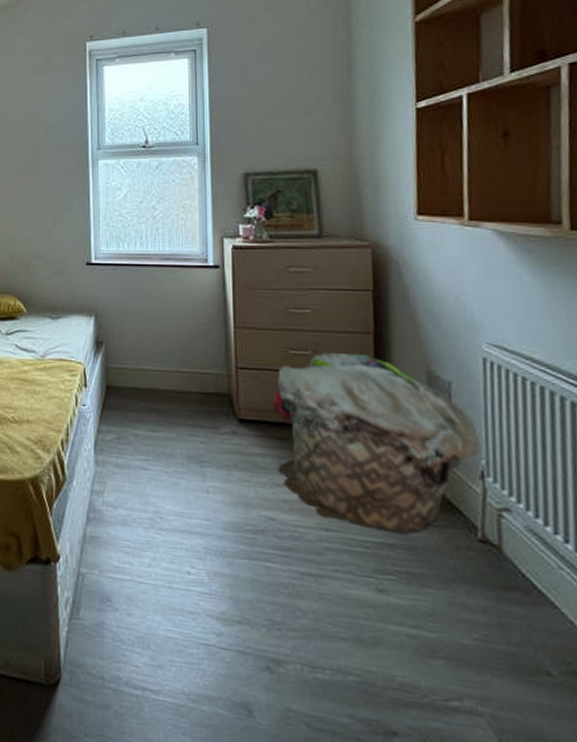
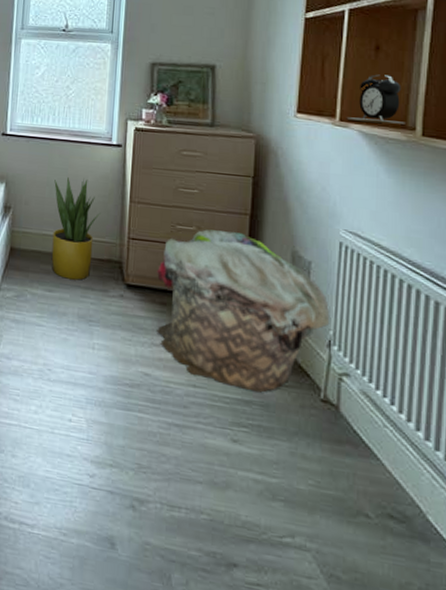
planter: none [148,304,204,418] -> present [51,177,102,280]
alarm clock: none [476,164,550,220] -> present [346,74,407,125]

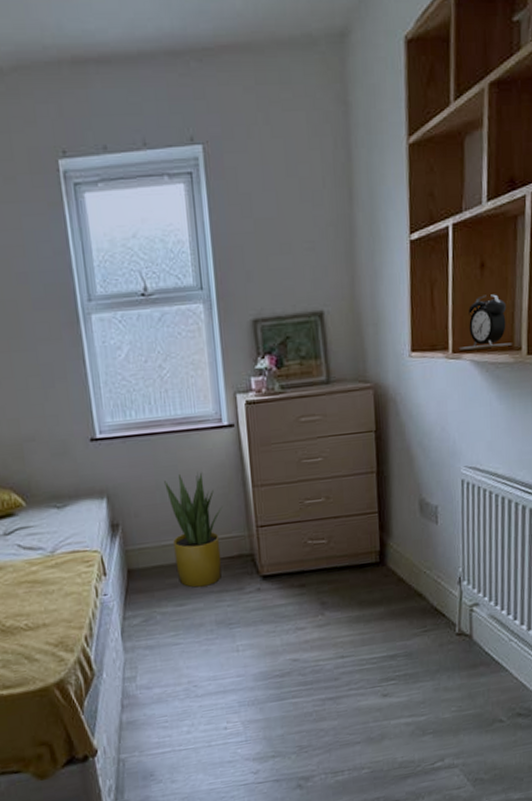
laundry basket: present [156,229,330,393] -> none [290,493,459,648]

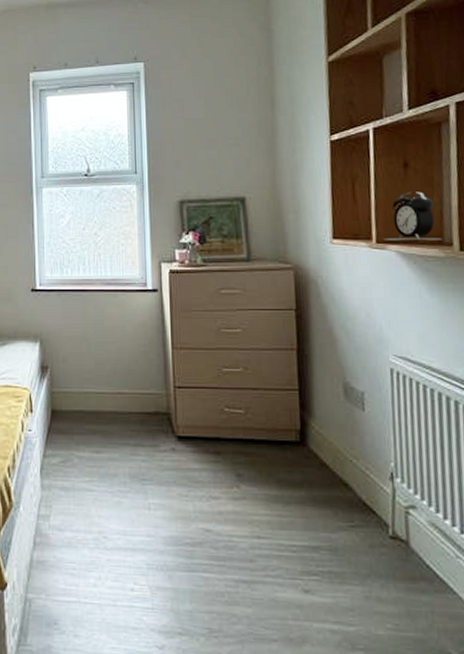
planter: present [164,471,224,588] -> none [91,328,144,437]

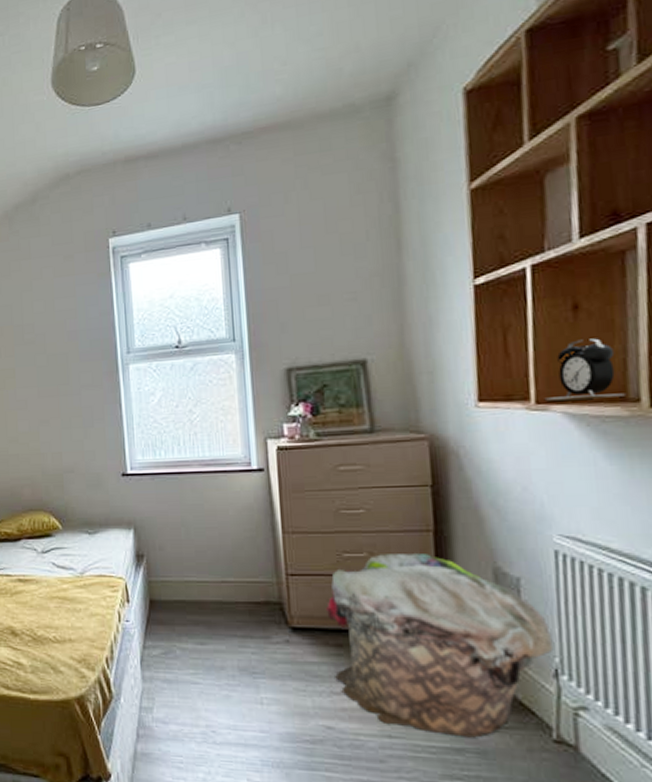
laundry basket: none [206,369,390,536] -> present [325,554,554,738]

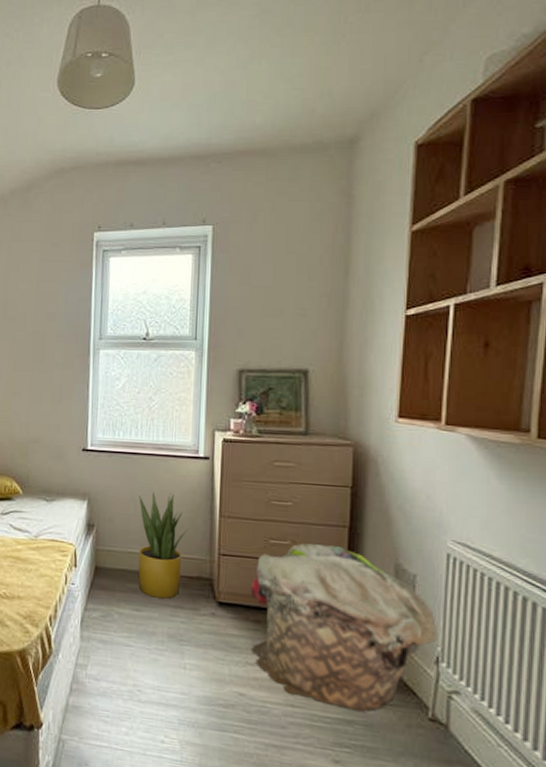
planter: none [190,512,251,629] -> present [138,492,190,599]
alarm clock: present [544,338,627,402] -> none [452,373,520,427]

